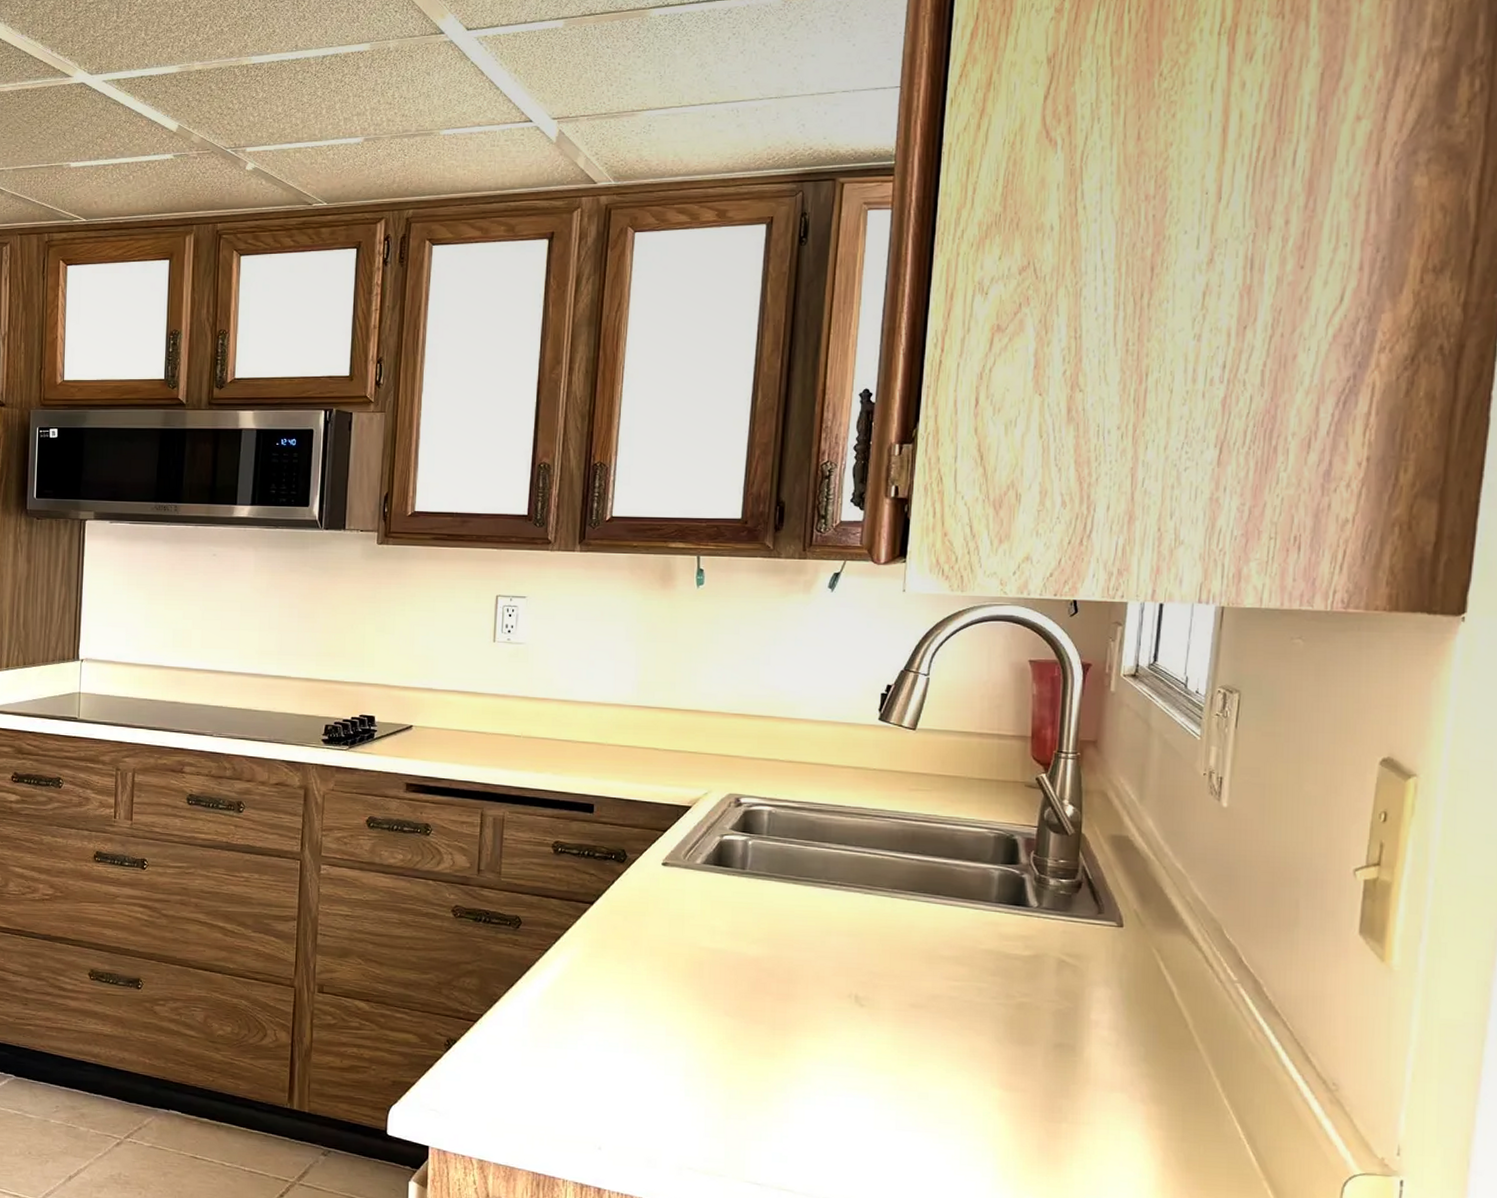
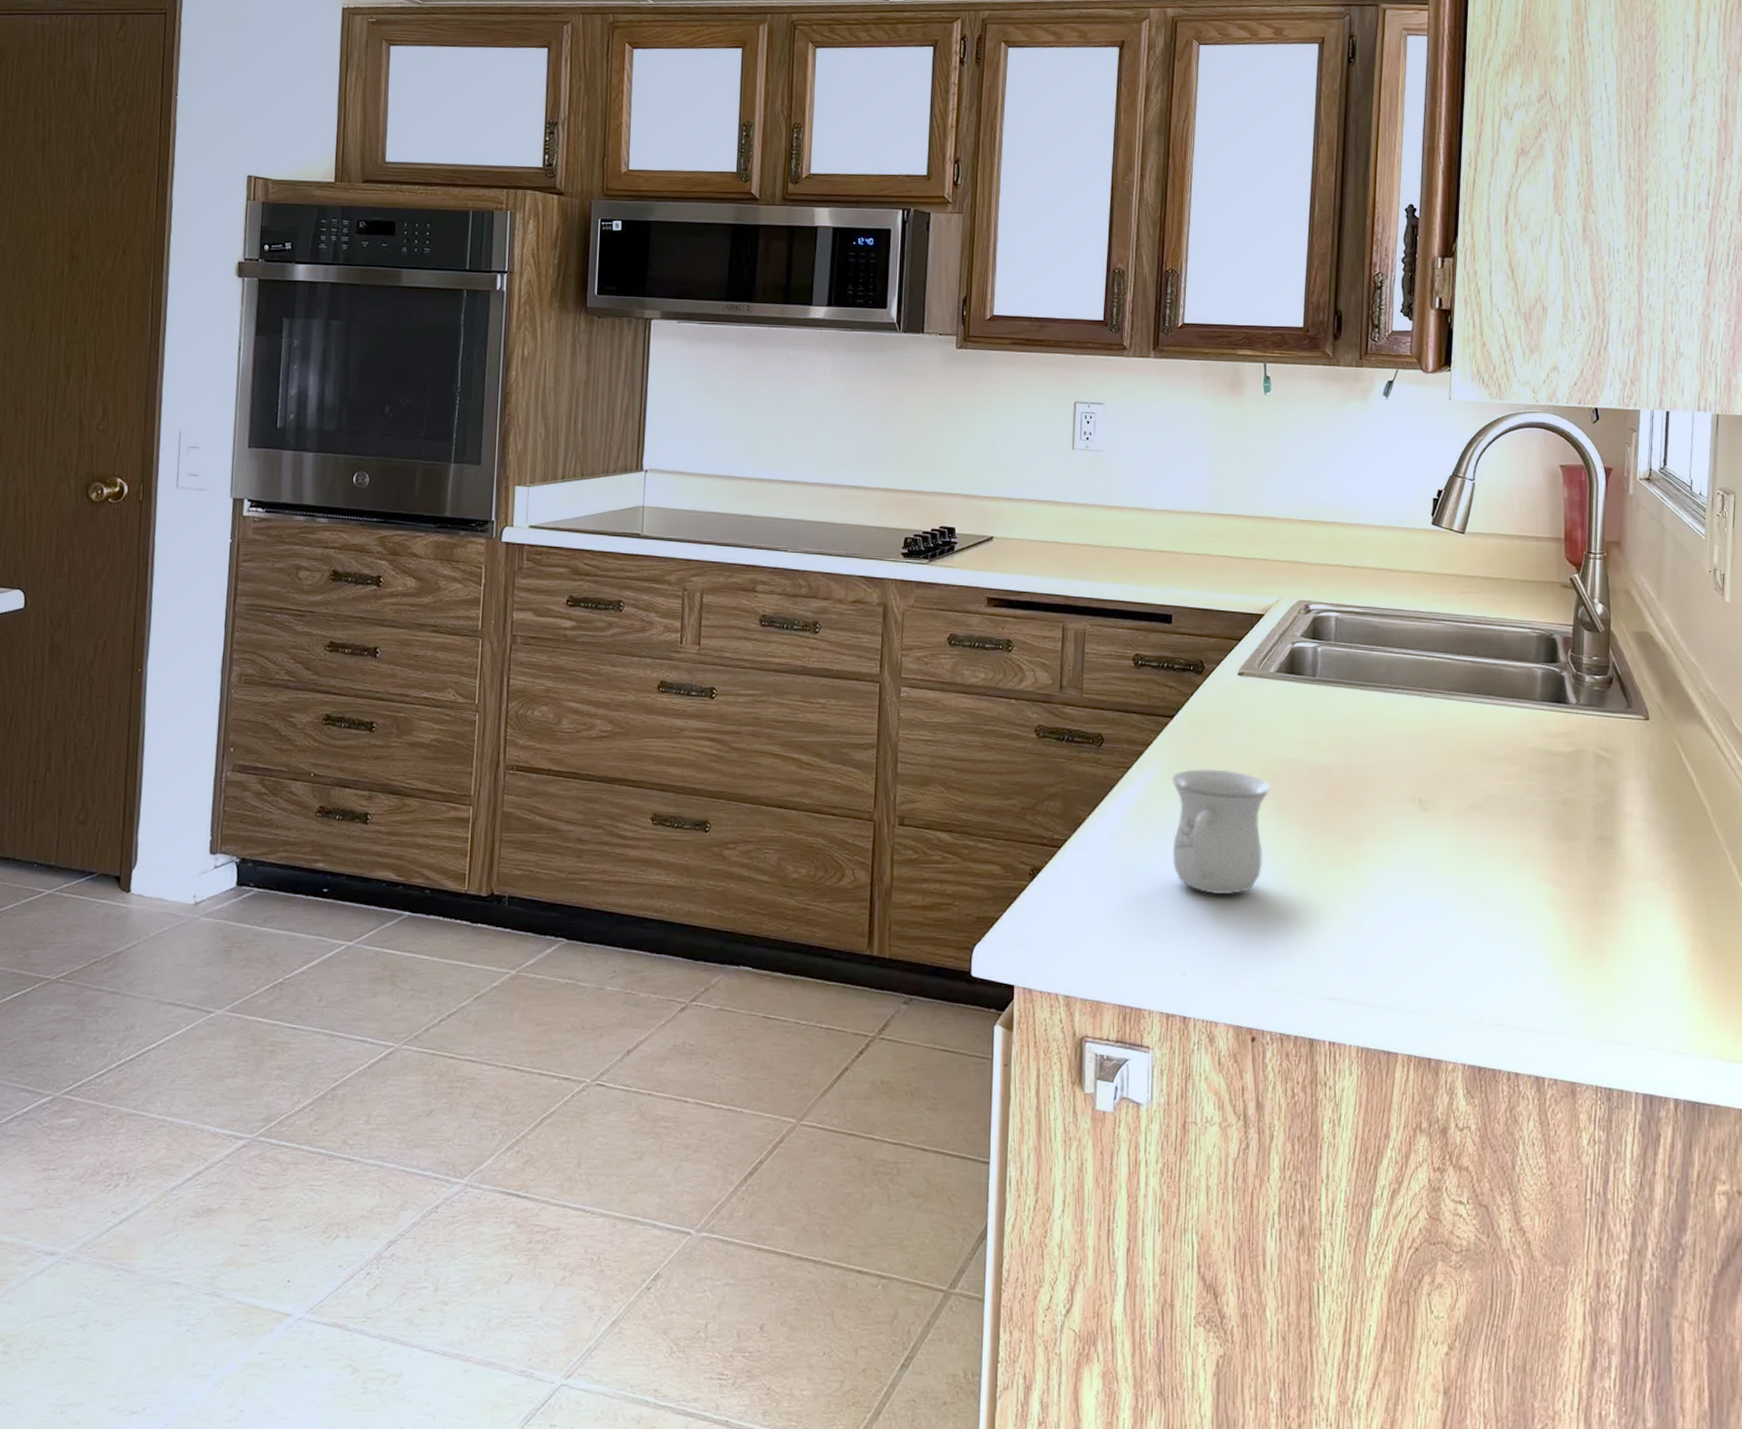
mug: none [590,954,693,1076] -> present [1172,769,1270,895]

